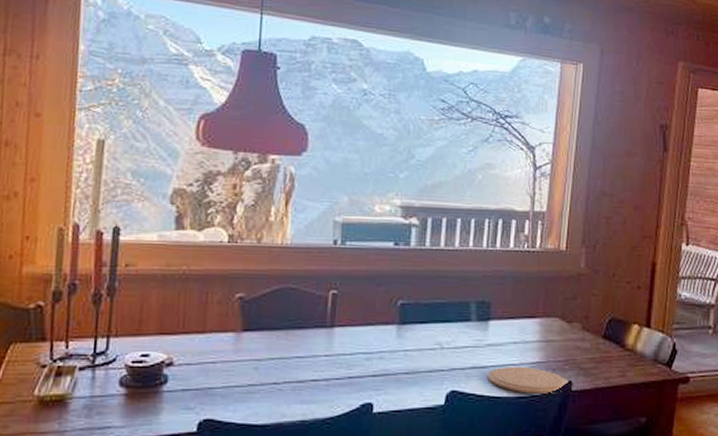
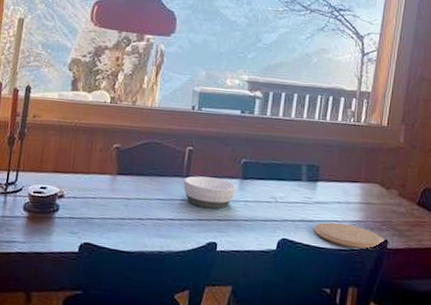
bowl: none [327,325,394,363] -> present [183,176,237,209]

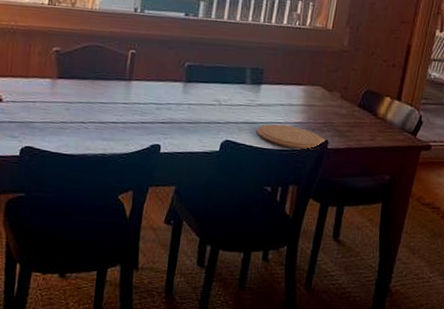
bowl: present [183,176,237,209] -> none [126,79,181,112]

